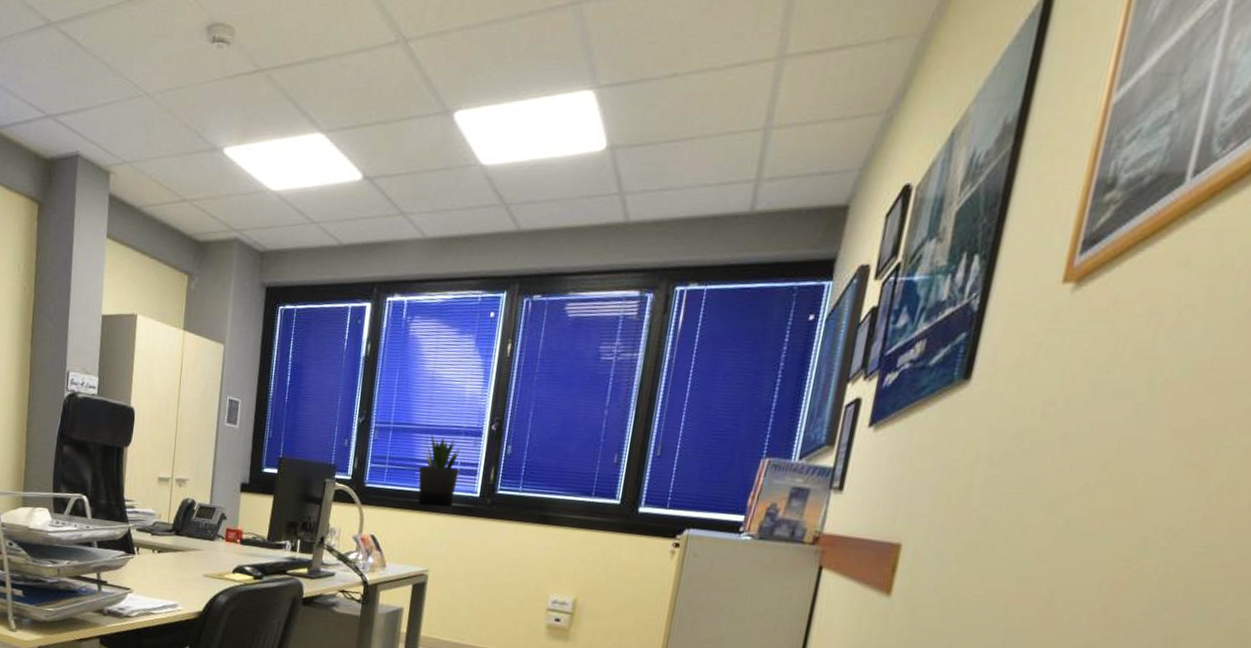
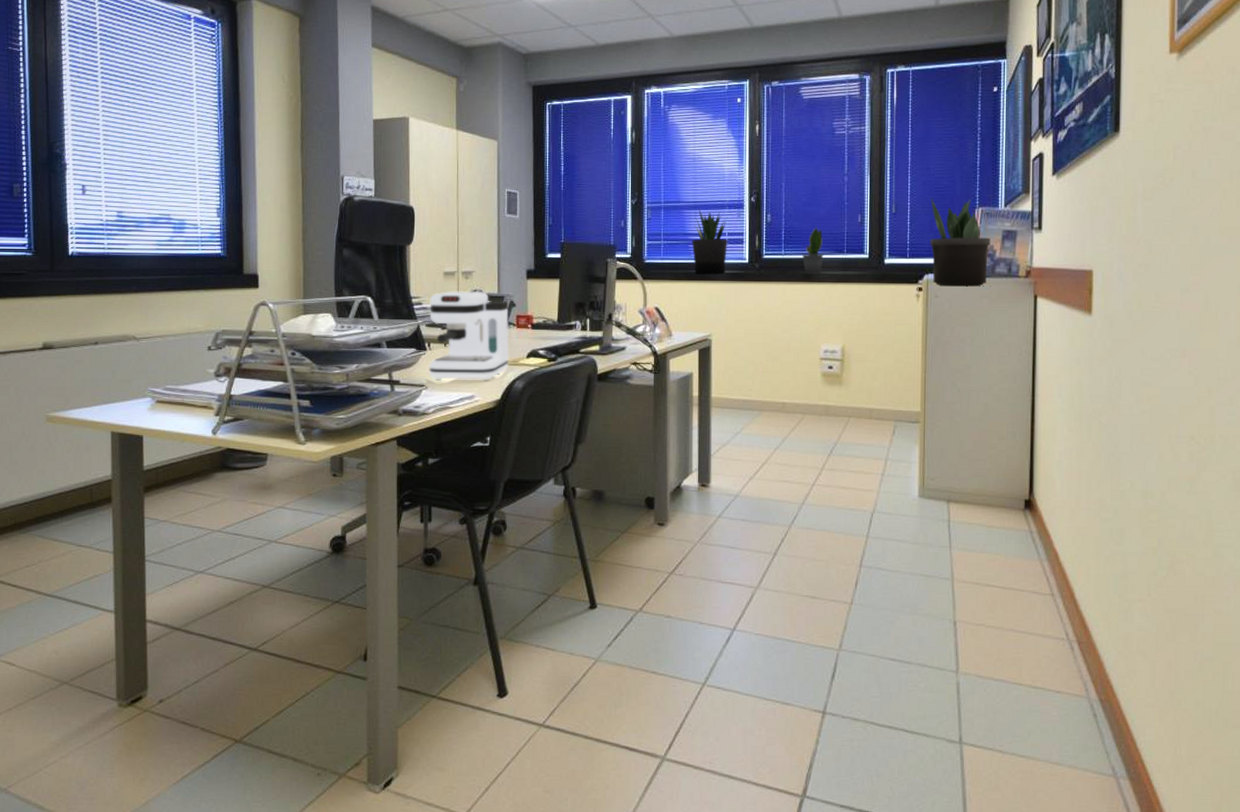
coffee maker: none [135,497,220,592] -> present [429,290,509,381]
potted plant: none [541,464,570,517] -> present [802,227,824,274]
planter: none [694,440,775,550] -> present [930,197,991,287]

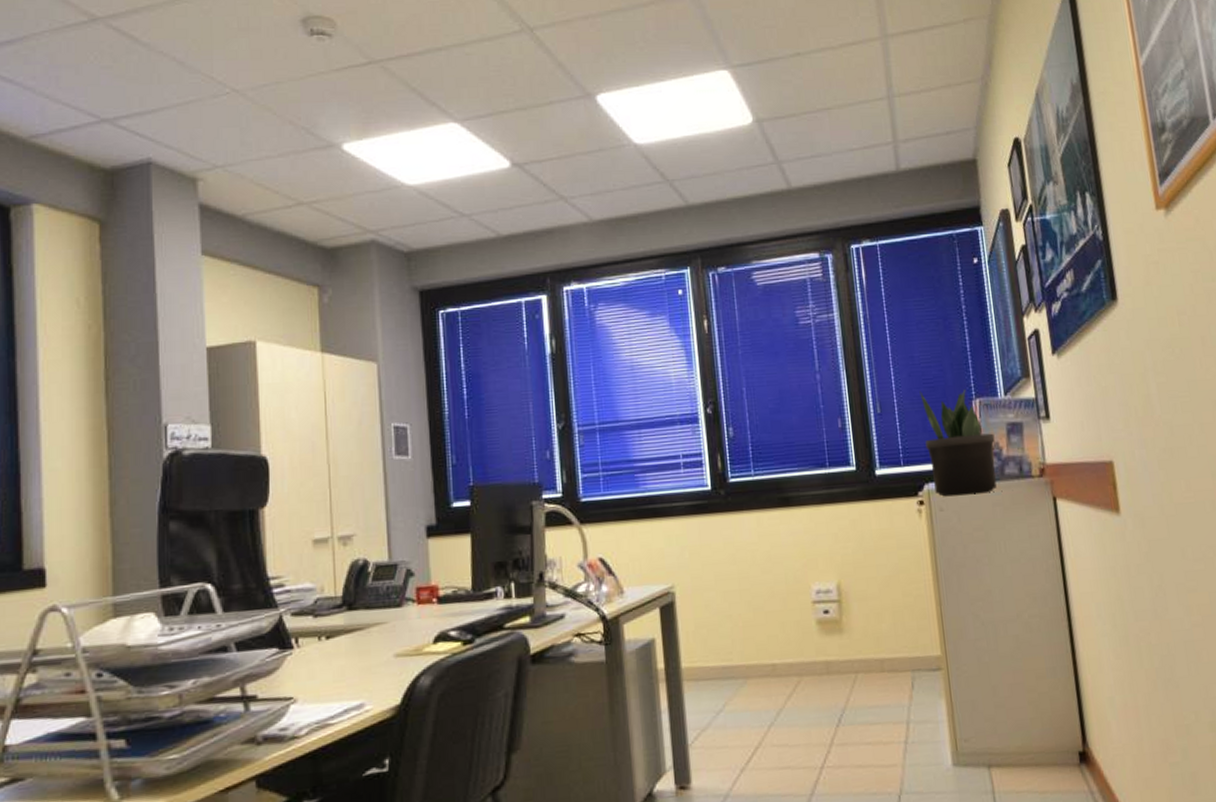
coffee maker: present [429,290,509,381] -> none [295,559,410,689]
planter: present [692,208,727,275] -> none [638,427,684,511]
potted plant: present [802,227,824,274] -> none [776,438,802,497]

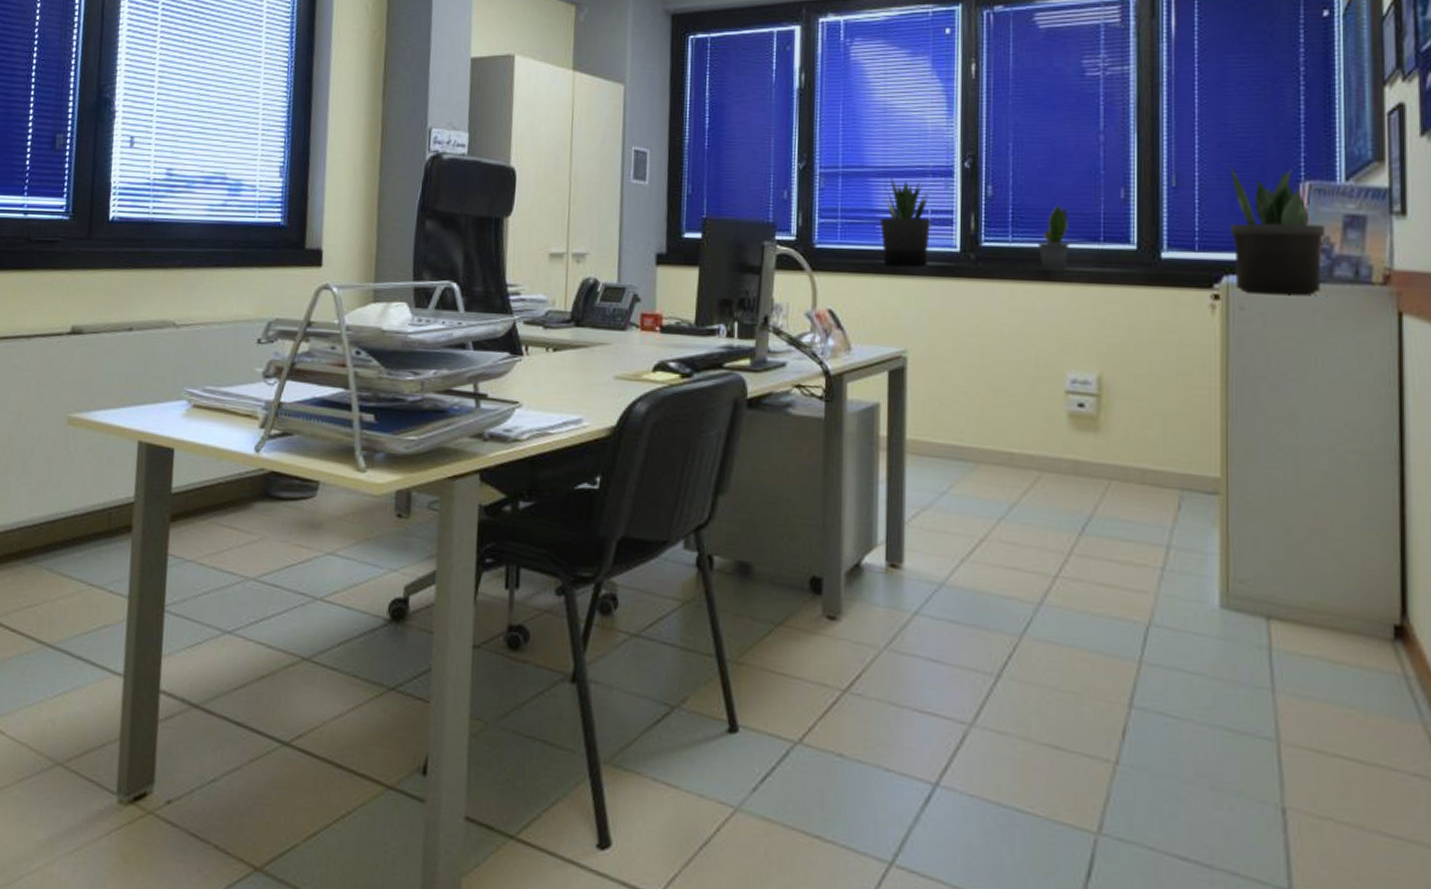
planter: none [638,427,684,511] -> present [880,175,930,268]
potted plant: none [776,438,802,497] -> present [1038,204,1070,271]

